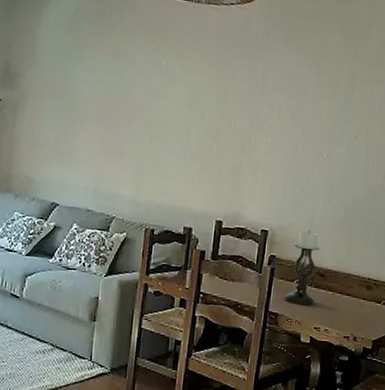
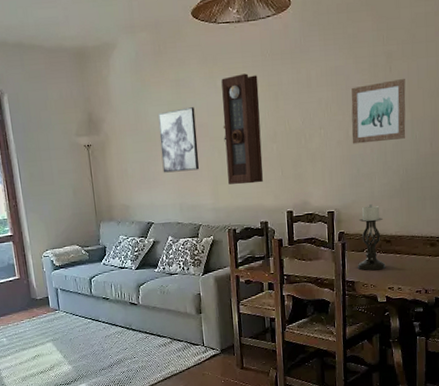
wall art: none [81,80,132,154] -> present [157,107,200,173]
pendulum clock: none [155,58,209,183] -> present [221,73,263,185]
wall art: none [300,99,366,166] -> present [351,78,406,144]

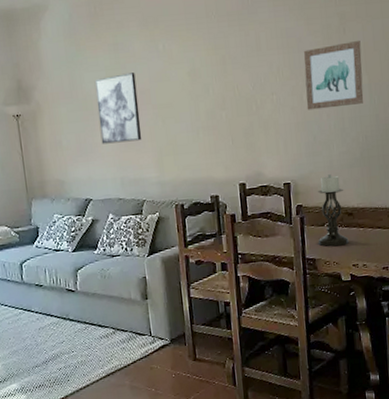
pendulum clock: present [221,73,263,185] -> none [164,36,212,156]

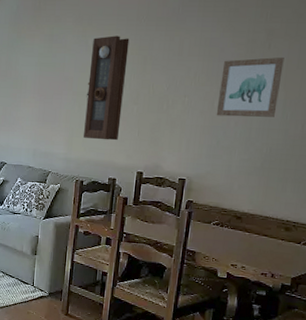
wall art: present [94,72,142,144] -> none [23,61,63,120]
pendulum clock: none [164,36,212,156] -> present [84,35,130,141]
candle holder: present [317,174,349,247] -> none [201,178,236,245]

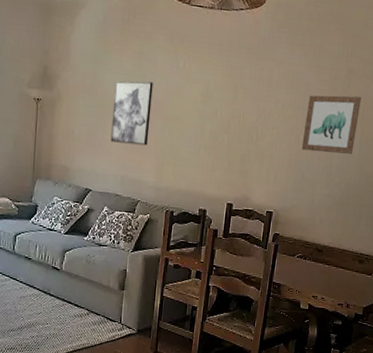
wall art: none [23,61,63,120] -> present [110,81,153,146]
pendulum clock: present [84,35,130,141] -> none [174,59,221,171]

